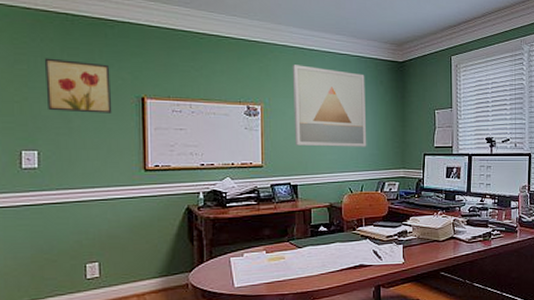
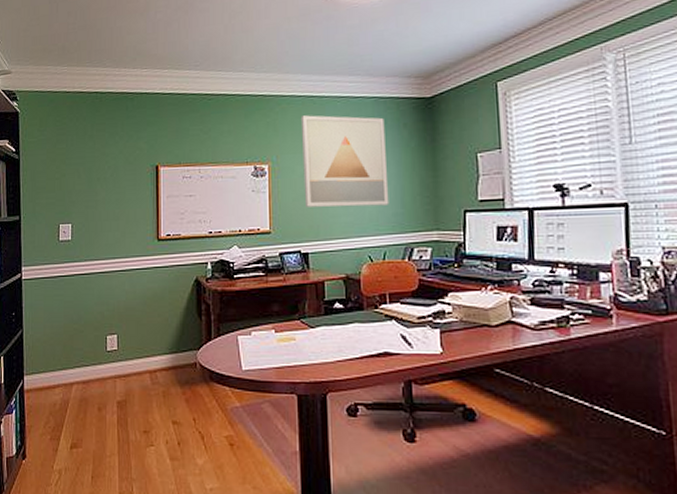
wall art: present [44,58,112,114] -> none [78,135,131,185]

